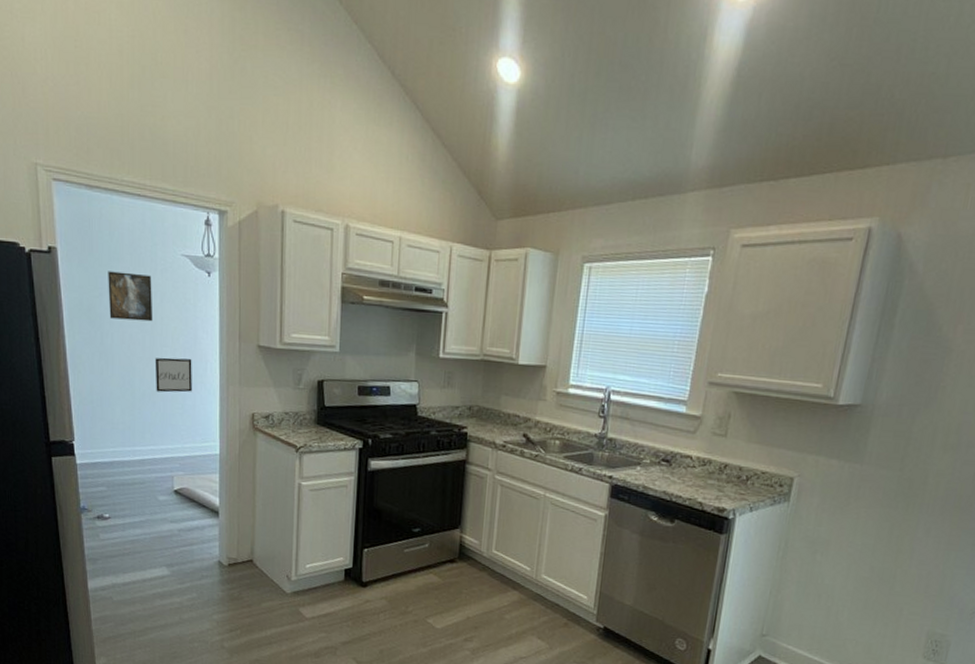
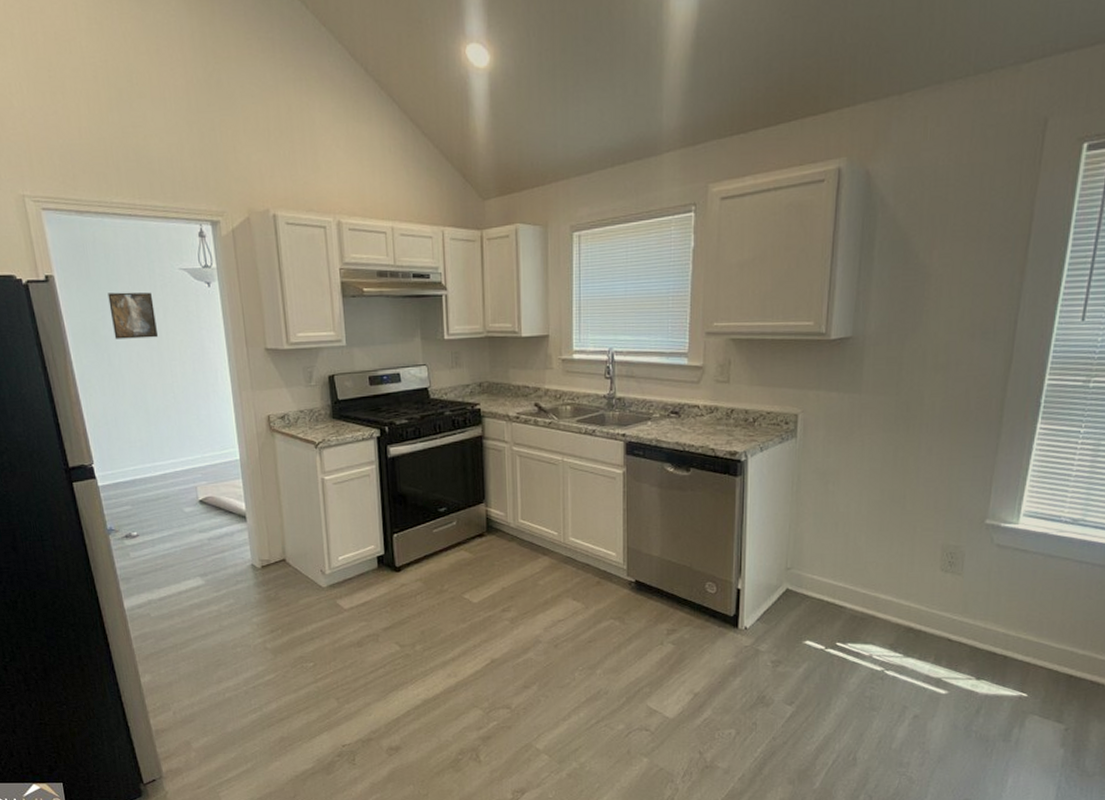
wall art: present [155,357,192,393] -> none [164,370,205,406]

